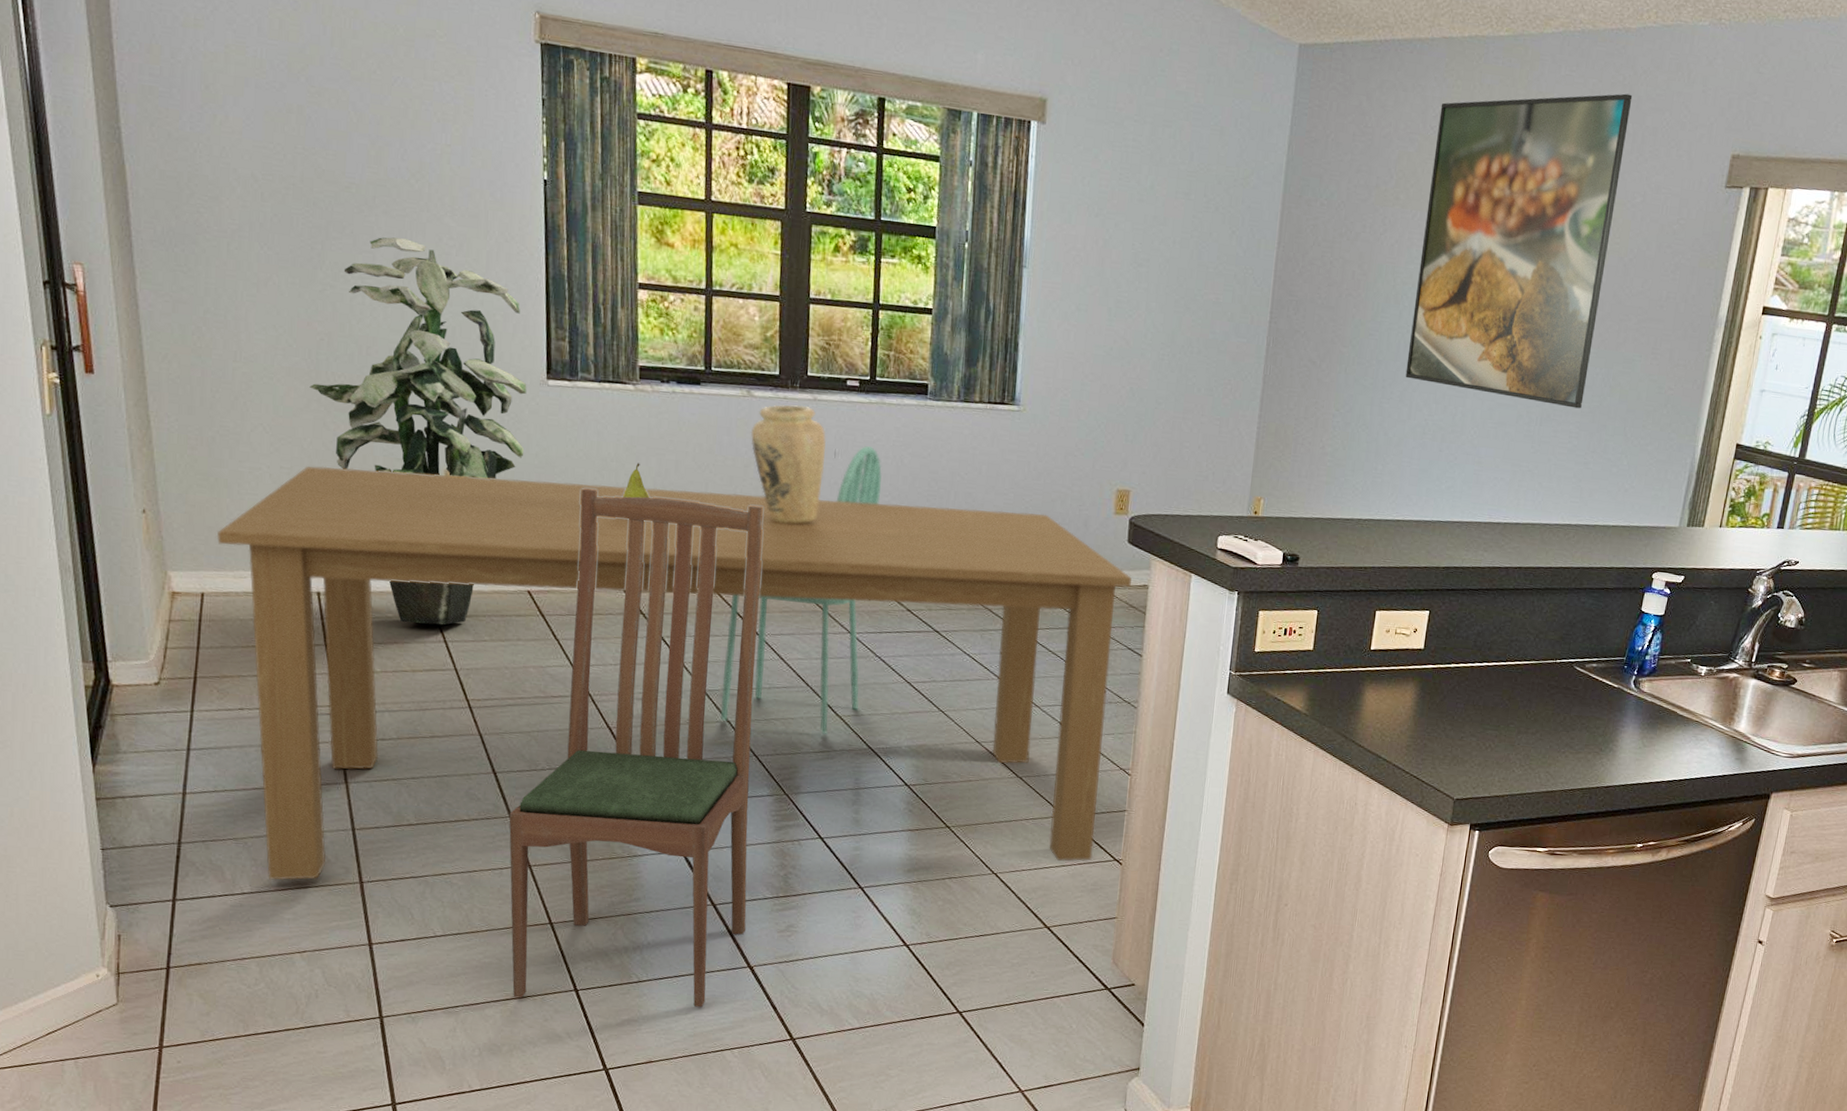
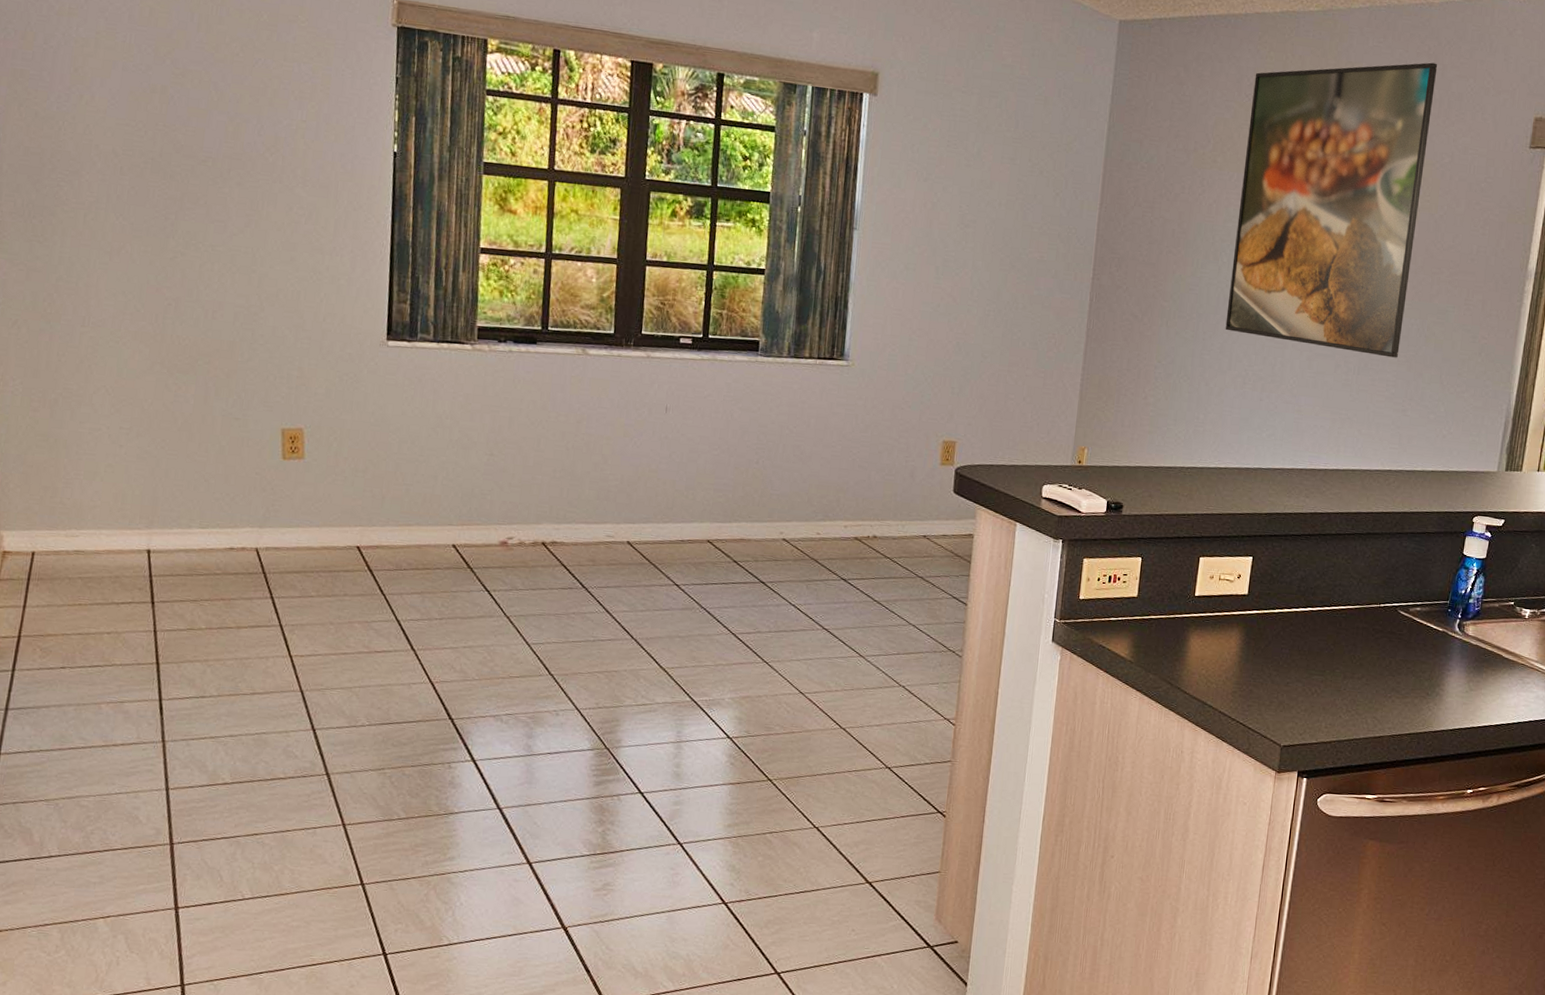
dining table: present [216,465,1132,881] -> none [51,426,957,843]
indoor plant: present [309,237,527,625] -> none [154,207,367,581]
chair: present [509,488,764,1008] -> none [319,445,594,971]
fruit: present [623,463,649,499] -> none [456,420,482,455]
chair: present [720,446,882,735] -> none [543,401,712,688]
vase: present [750,404,827,524] -> none [584,362,659,478]

